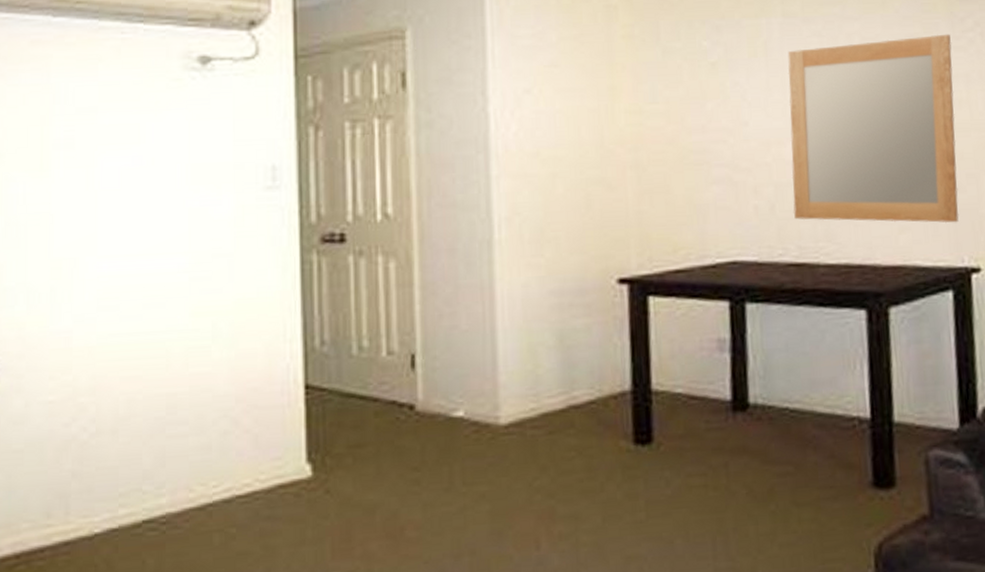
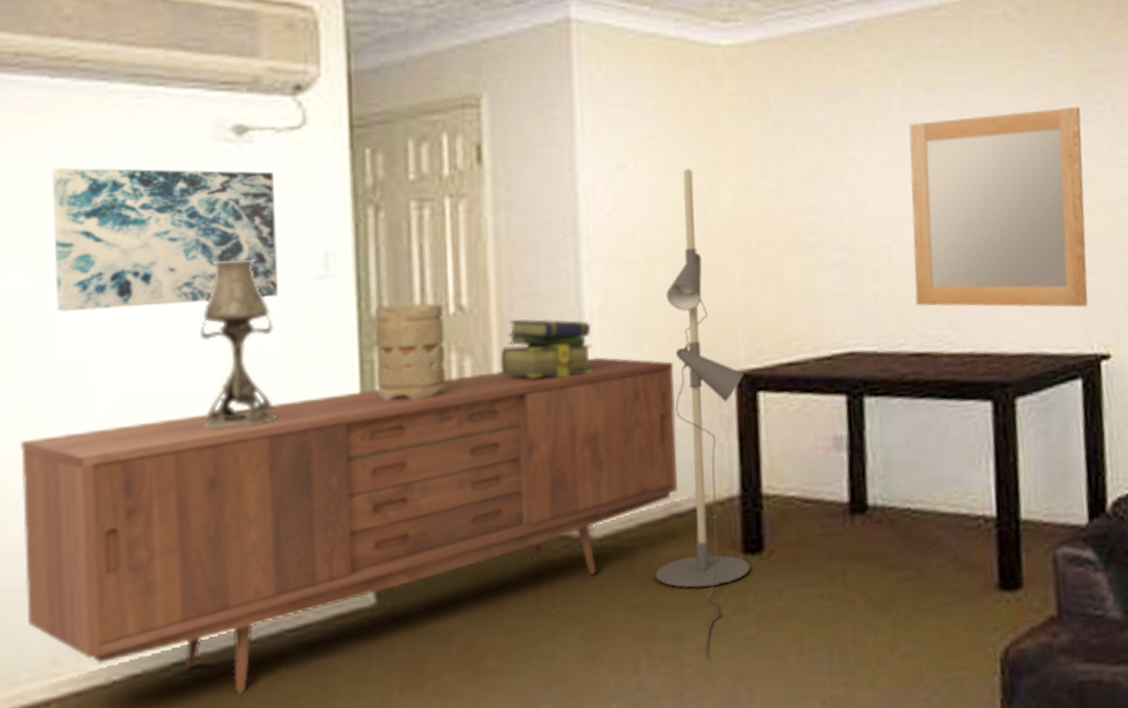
sideboard: none [23,261,577,550] -> present [19,356,679,694]
wall art: none [52,92,233,215] -> present [51,167,278,312]
table lamp: none [169,171,233,319] -> present [199,259,279,429]
vase: none [314,211,374,297] -> present [375,303,446,400]
stack of books: none [420,226,501,280] -> present [500,318,593,378]
floor lamp: none [554,92,641,541] -> present [655,168,751,660]

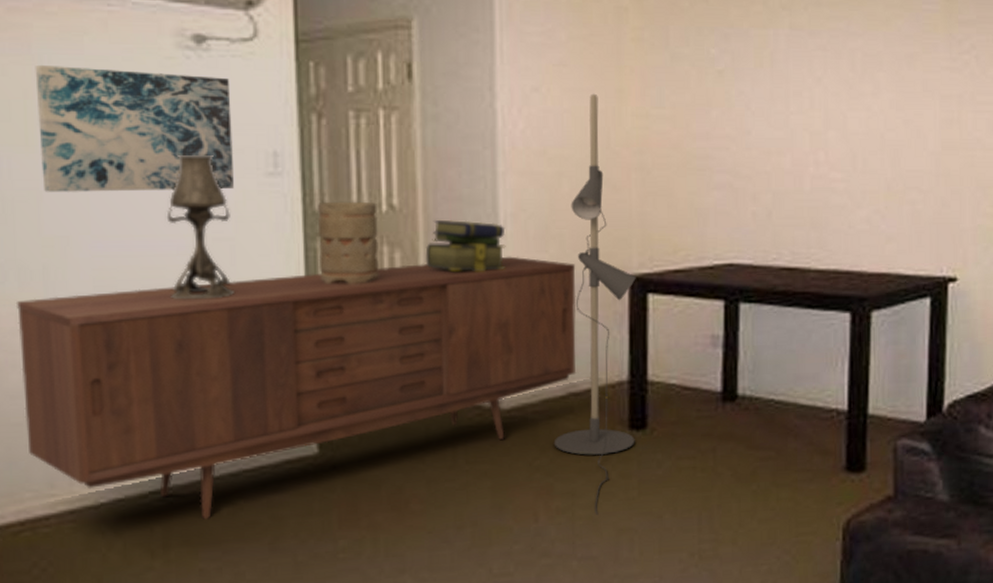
home mirror: present [908,106,1089,308] -> none [788,54,949,236]

